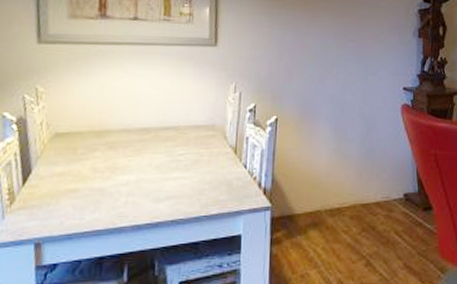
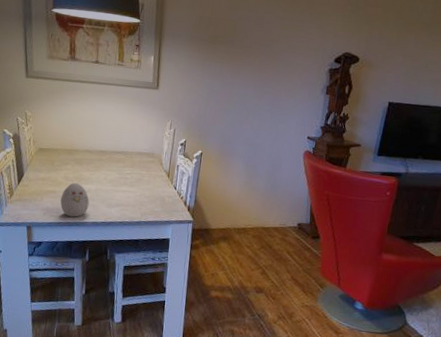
decorative egg: none [85,175,128,222] -> present [60,183,90,217]

